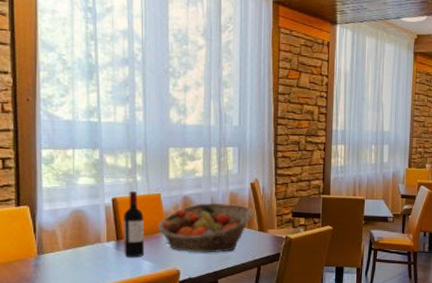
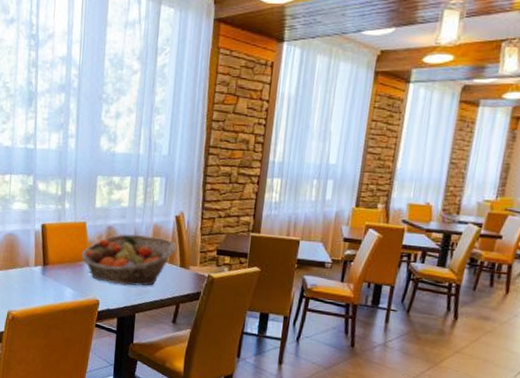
wine bottle: present [124,191,145,258] -> none [49,218,69,284]

